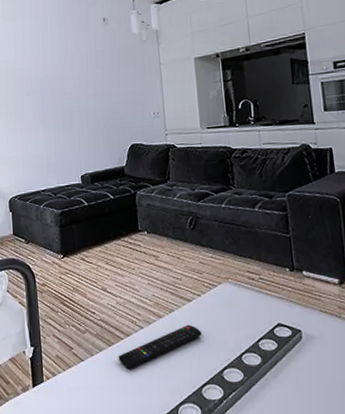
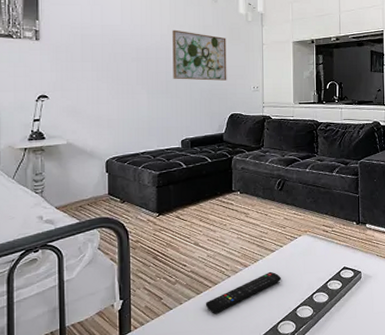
wall art: none [64,58,124,111] -> present [172,29,227,81]

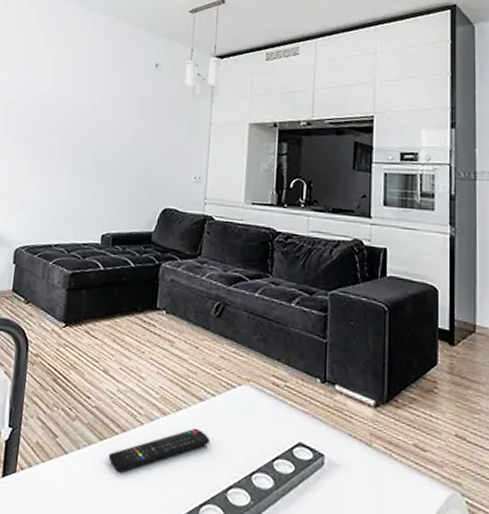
wall art: present [172,29,227,81] -> none [100,100,167,166]

